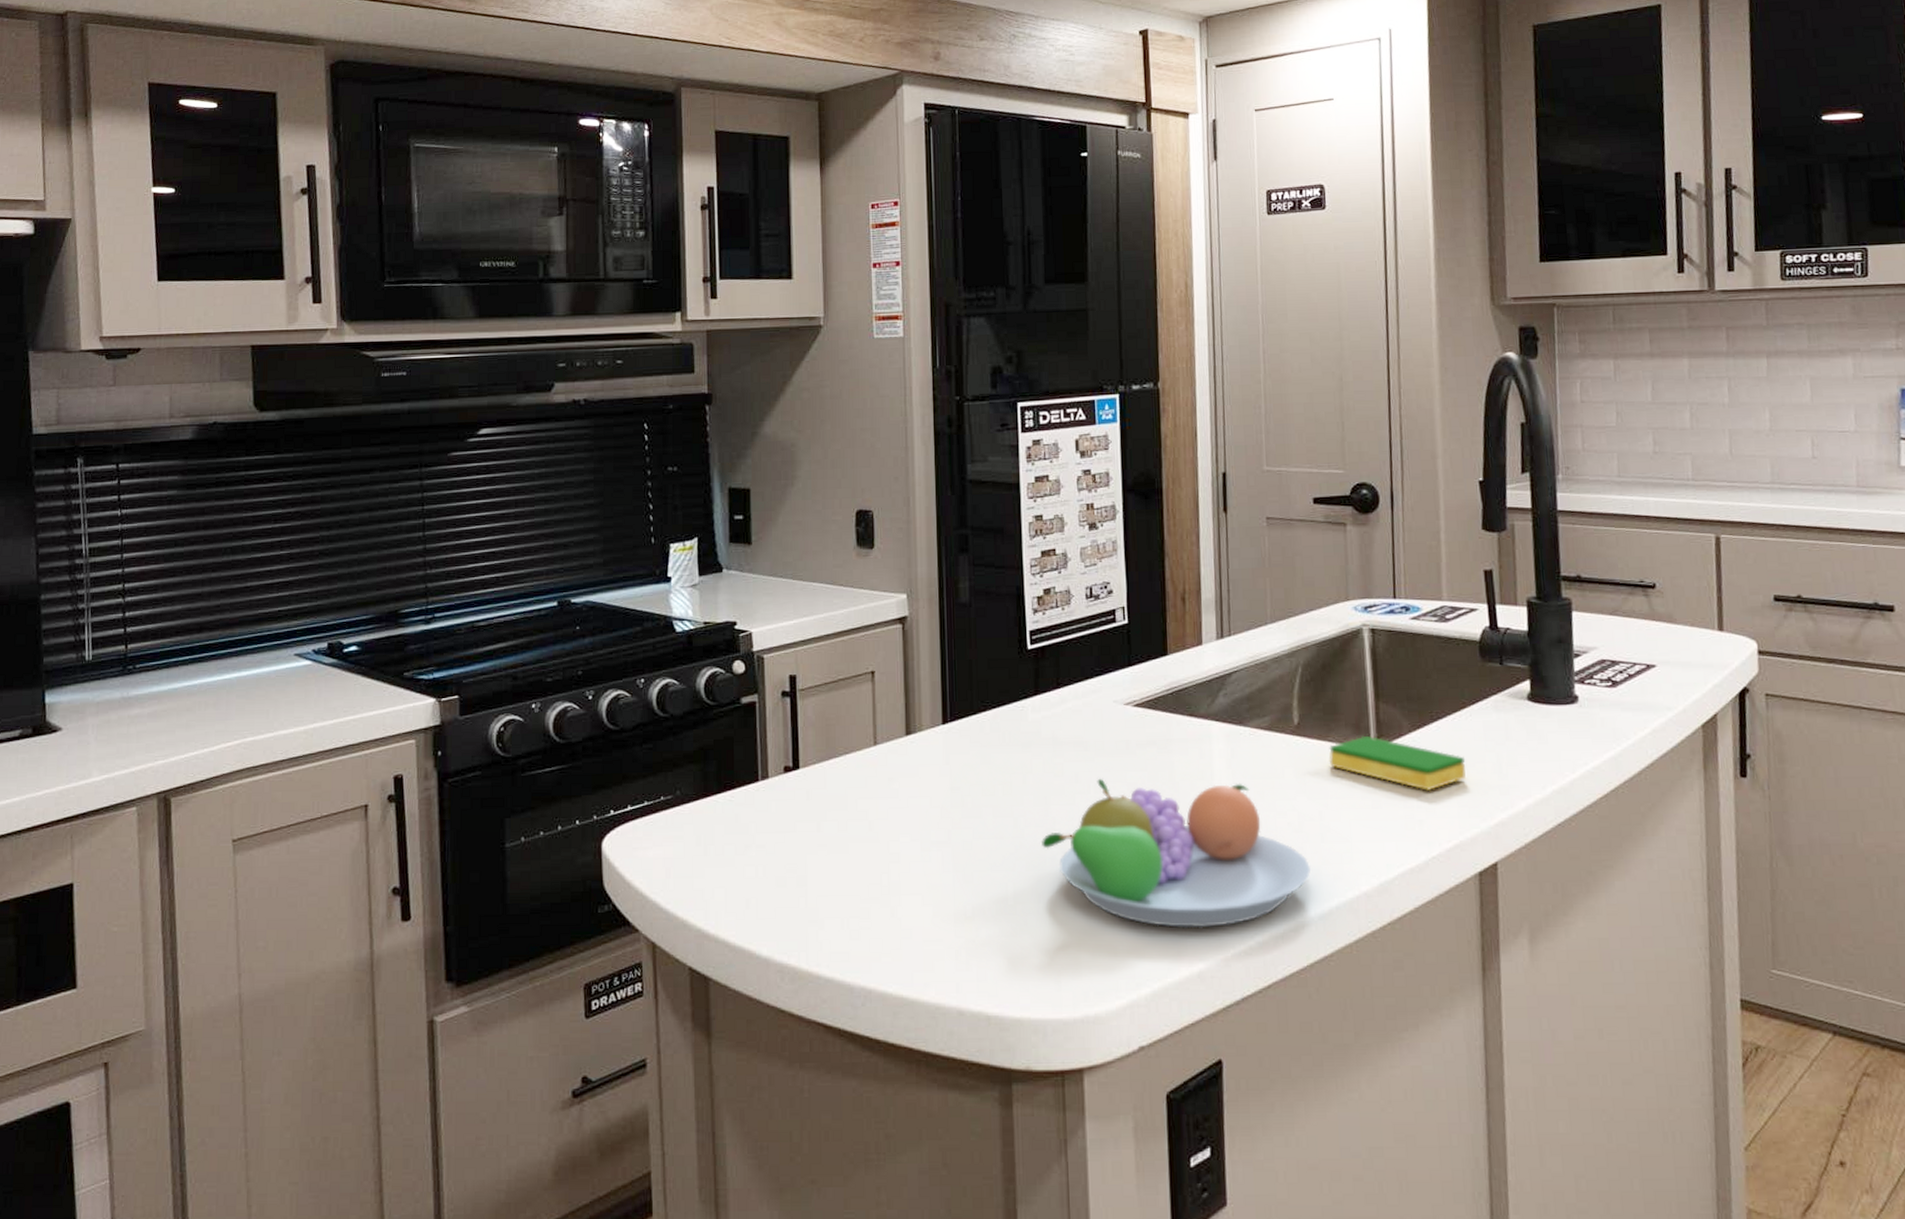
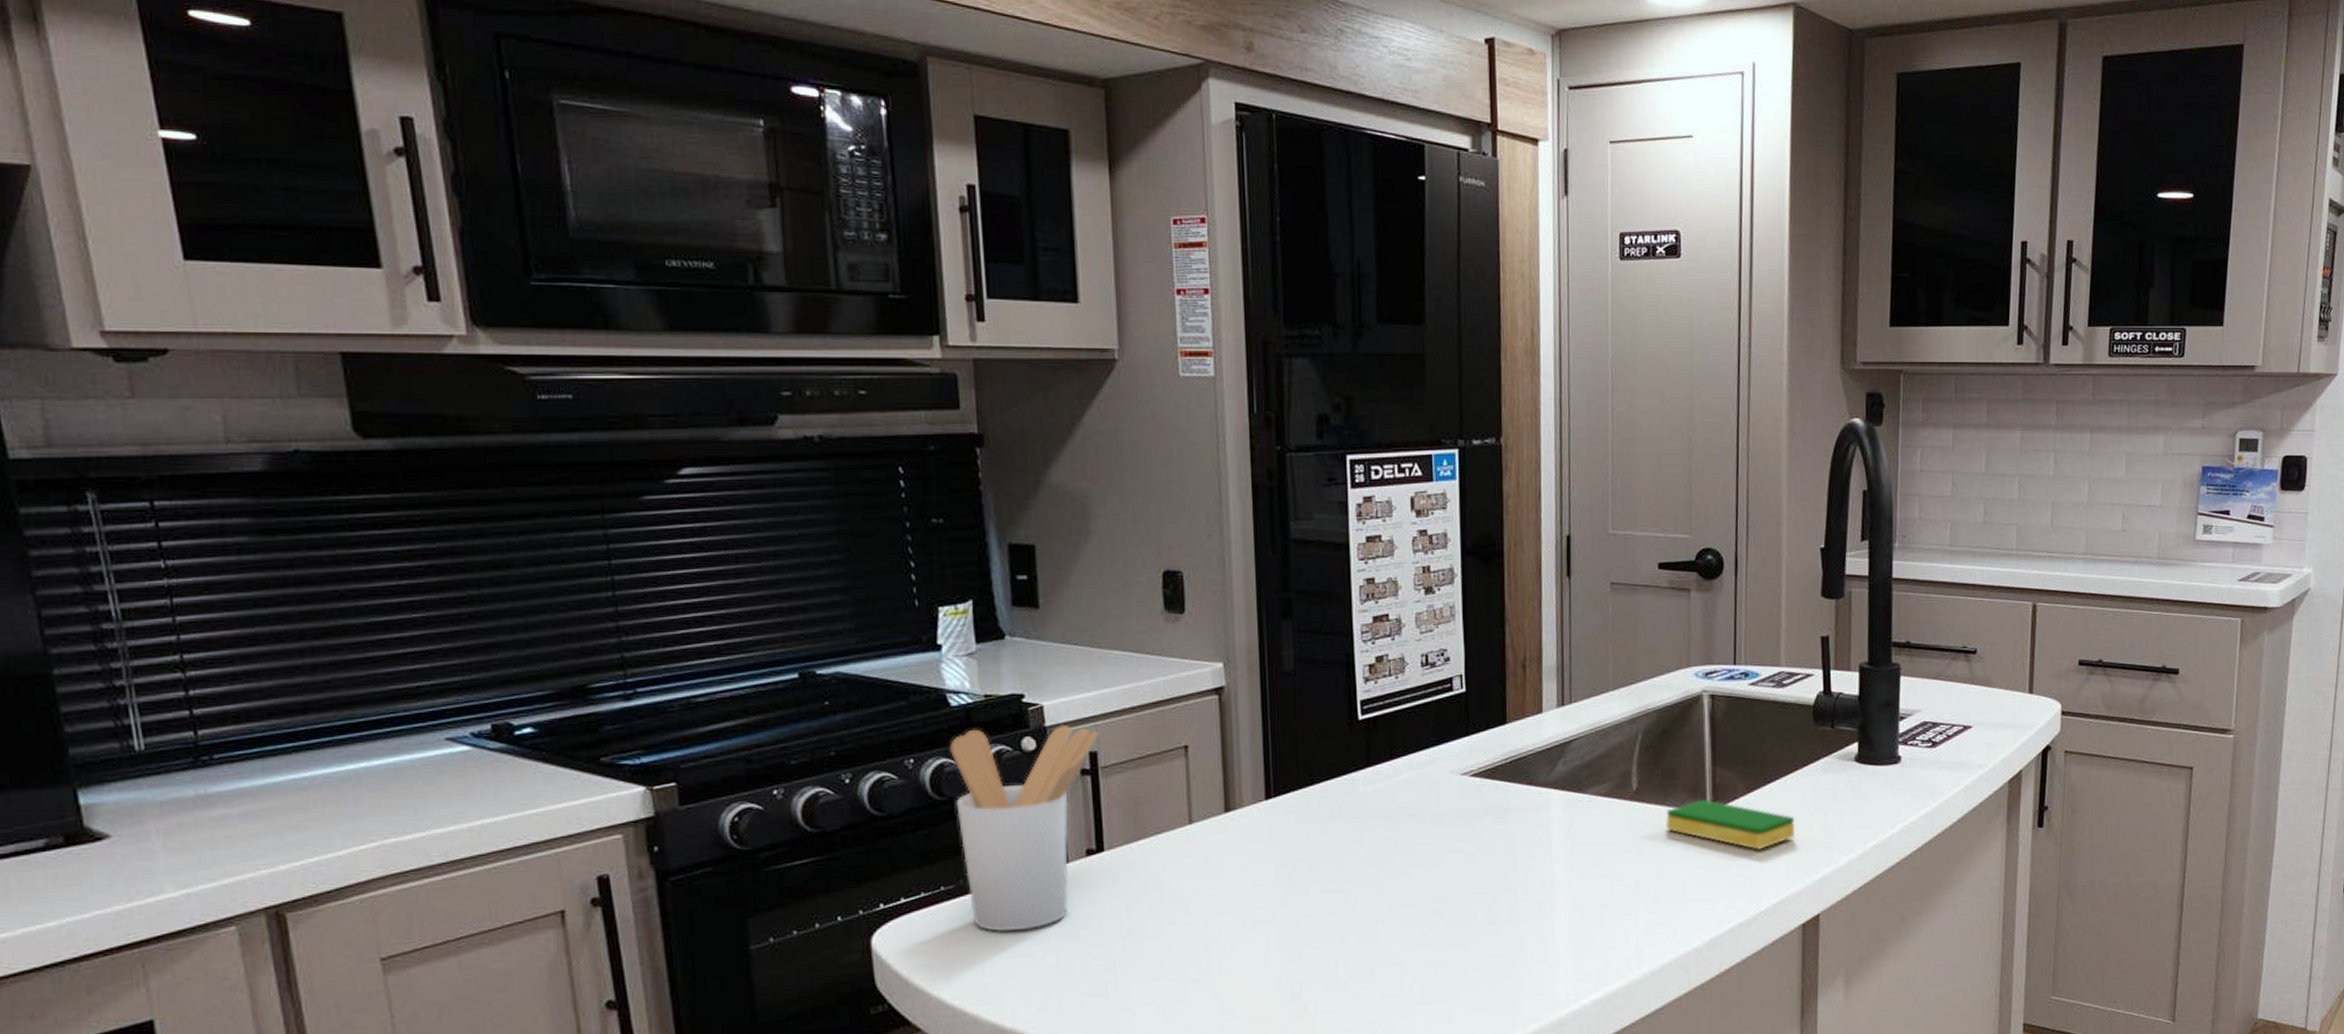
utensil holder: none [674,649,798,842] -> present [950,724,1099,932]
fruit bowl: present [1042,778,1312,928] -> none [1374,849,1646,992]

